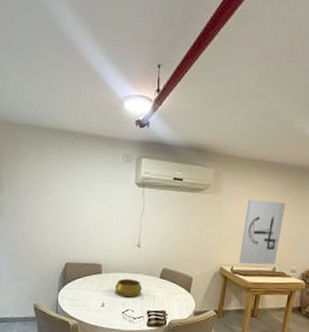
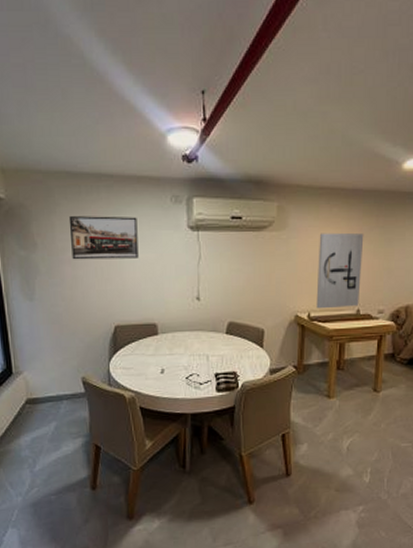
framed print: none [33,165,92,207] -> present [68,216,139,260]
decorative bowl: present [115,279,142,298] -> none [175,338,207,360]

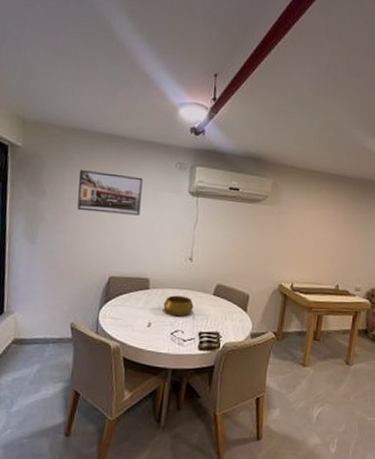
decorative bowl: none [175,338,207,360] -> present [163,295,194,317]
wall art: present [316,232,364,309] -> none [299,211,348,282]

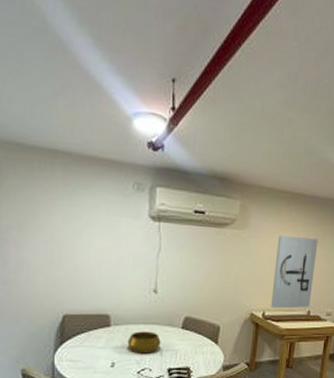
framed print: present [77,170,143,216] -> none [17,192,95,245]
wall art: none [299,211,348,282] -> present [271,235,318,309]

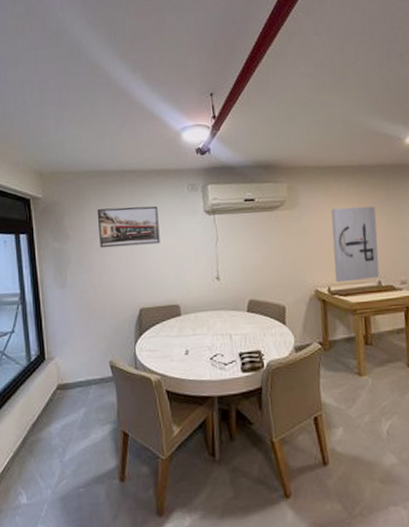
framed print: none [17,192,95,245] -> present [97,206,160,248]
decorative bowl: present [127,331,161,354] -> none [198,317,229,340]

